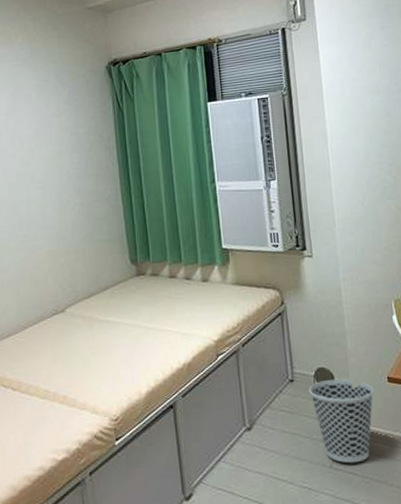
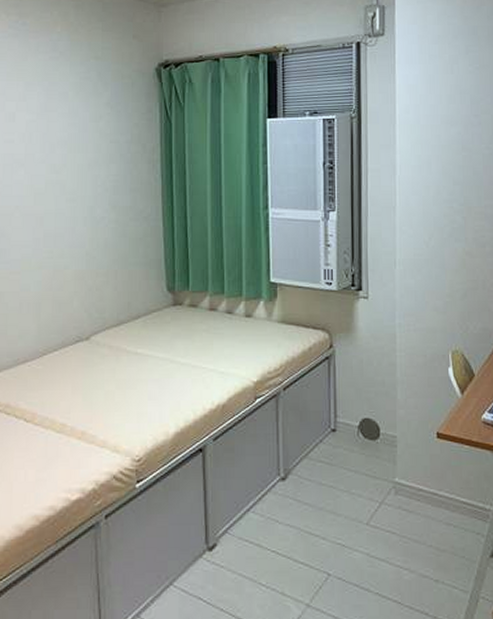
wastebasket: present [308,379,374,463] -> none [351,431,421,521]

